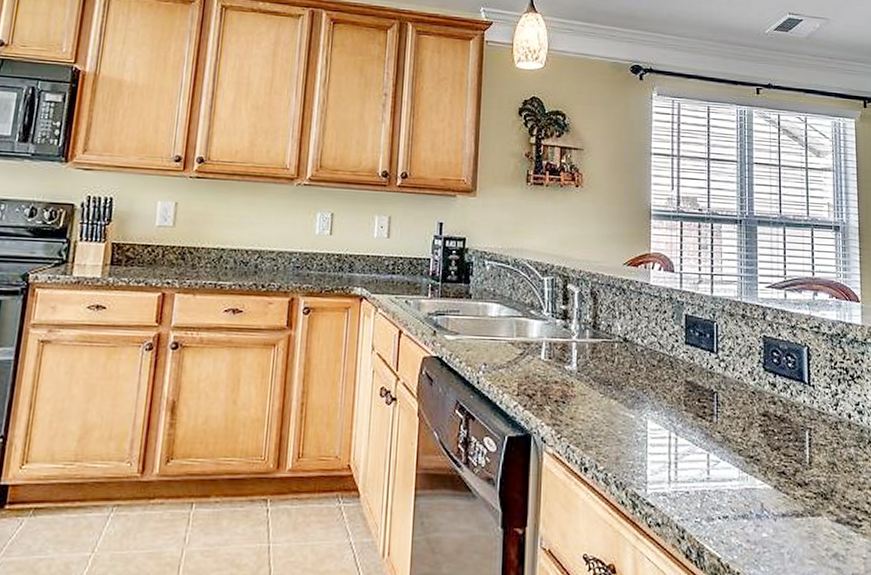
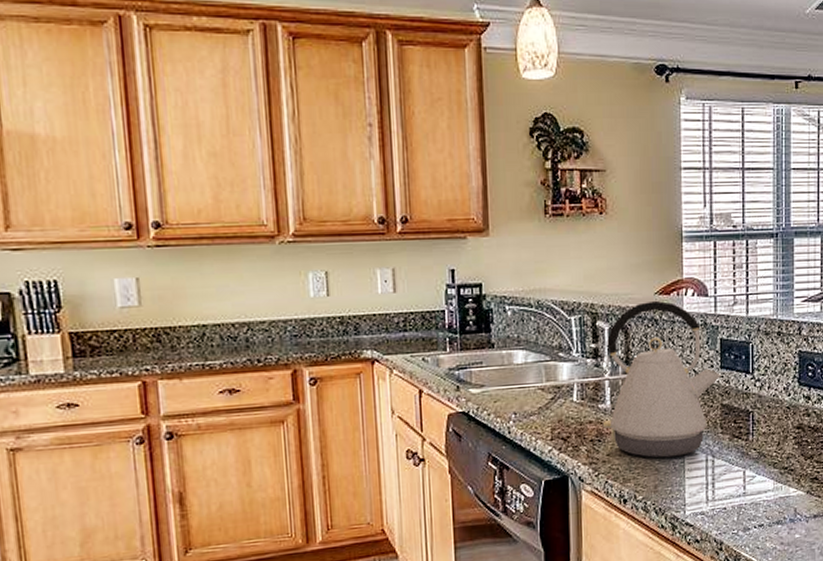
kettle: none [567,270,685,430] -> present [602,300,721,458]

